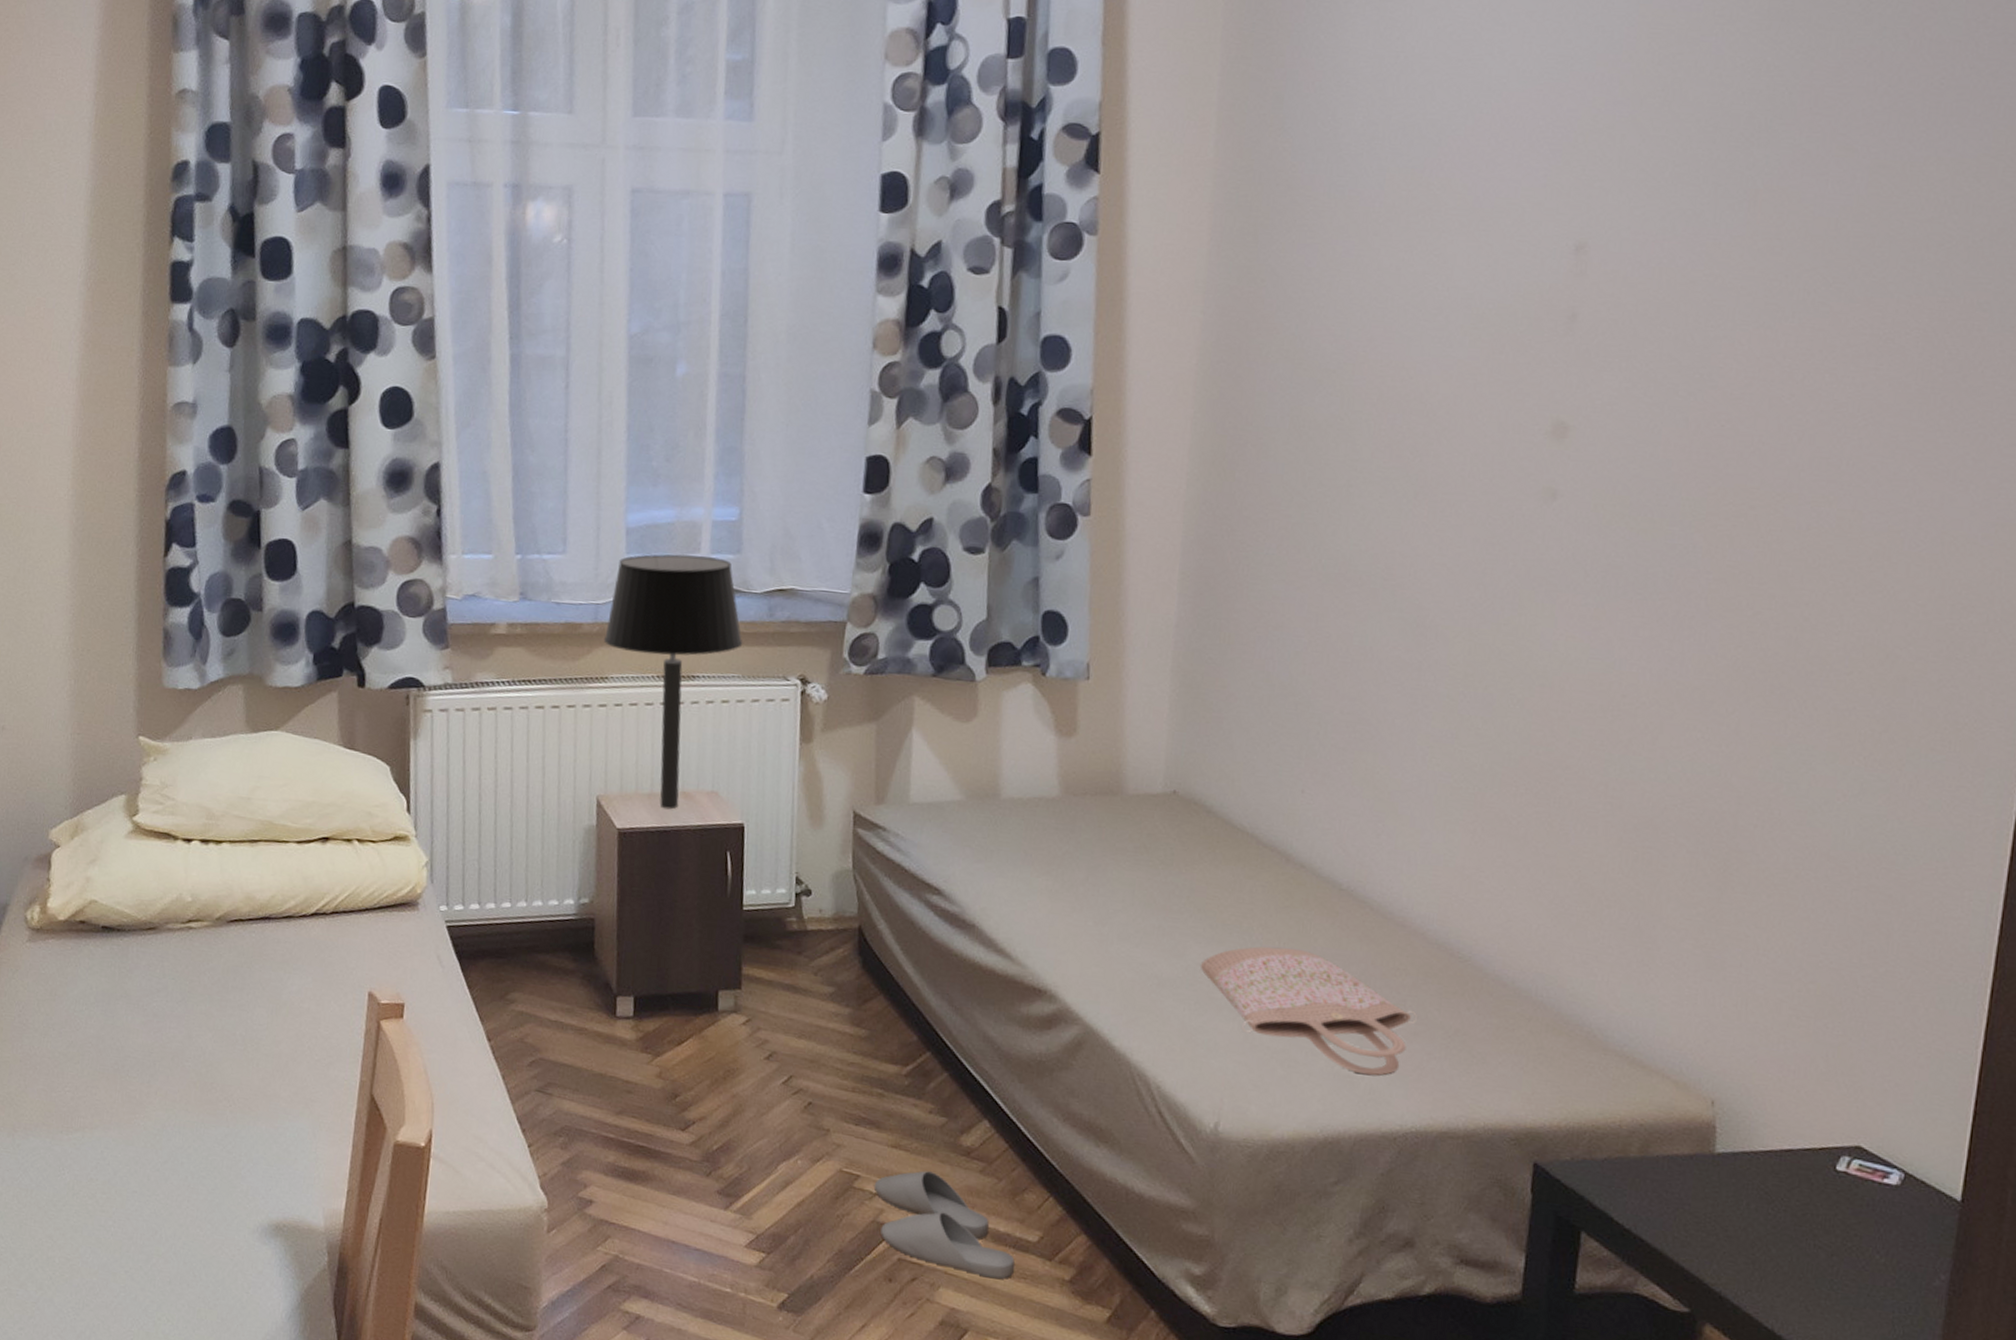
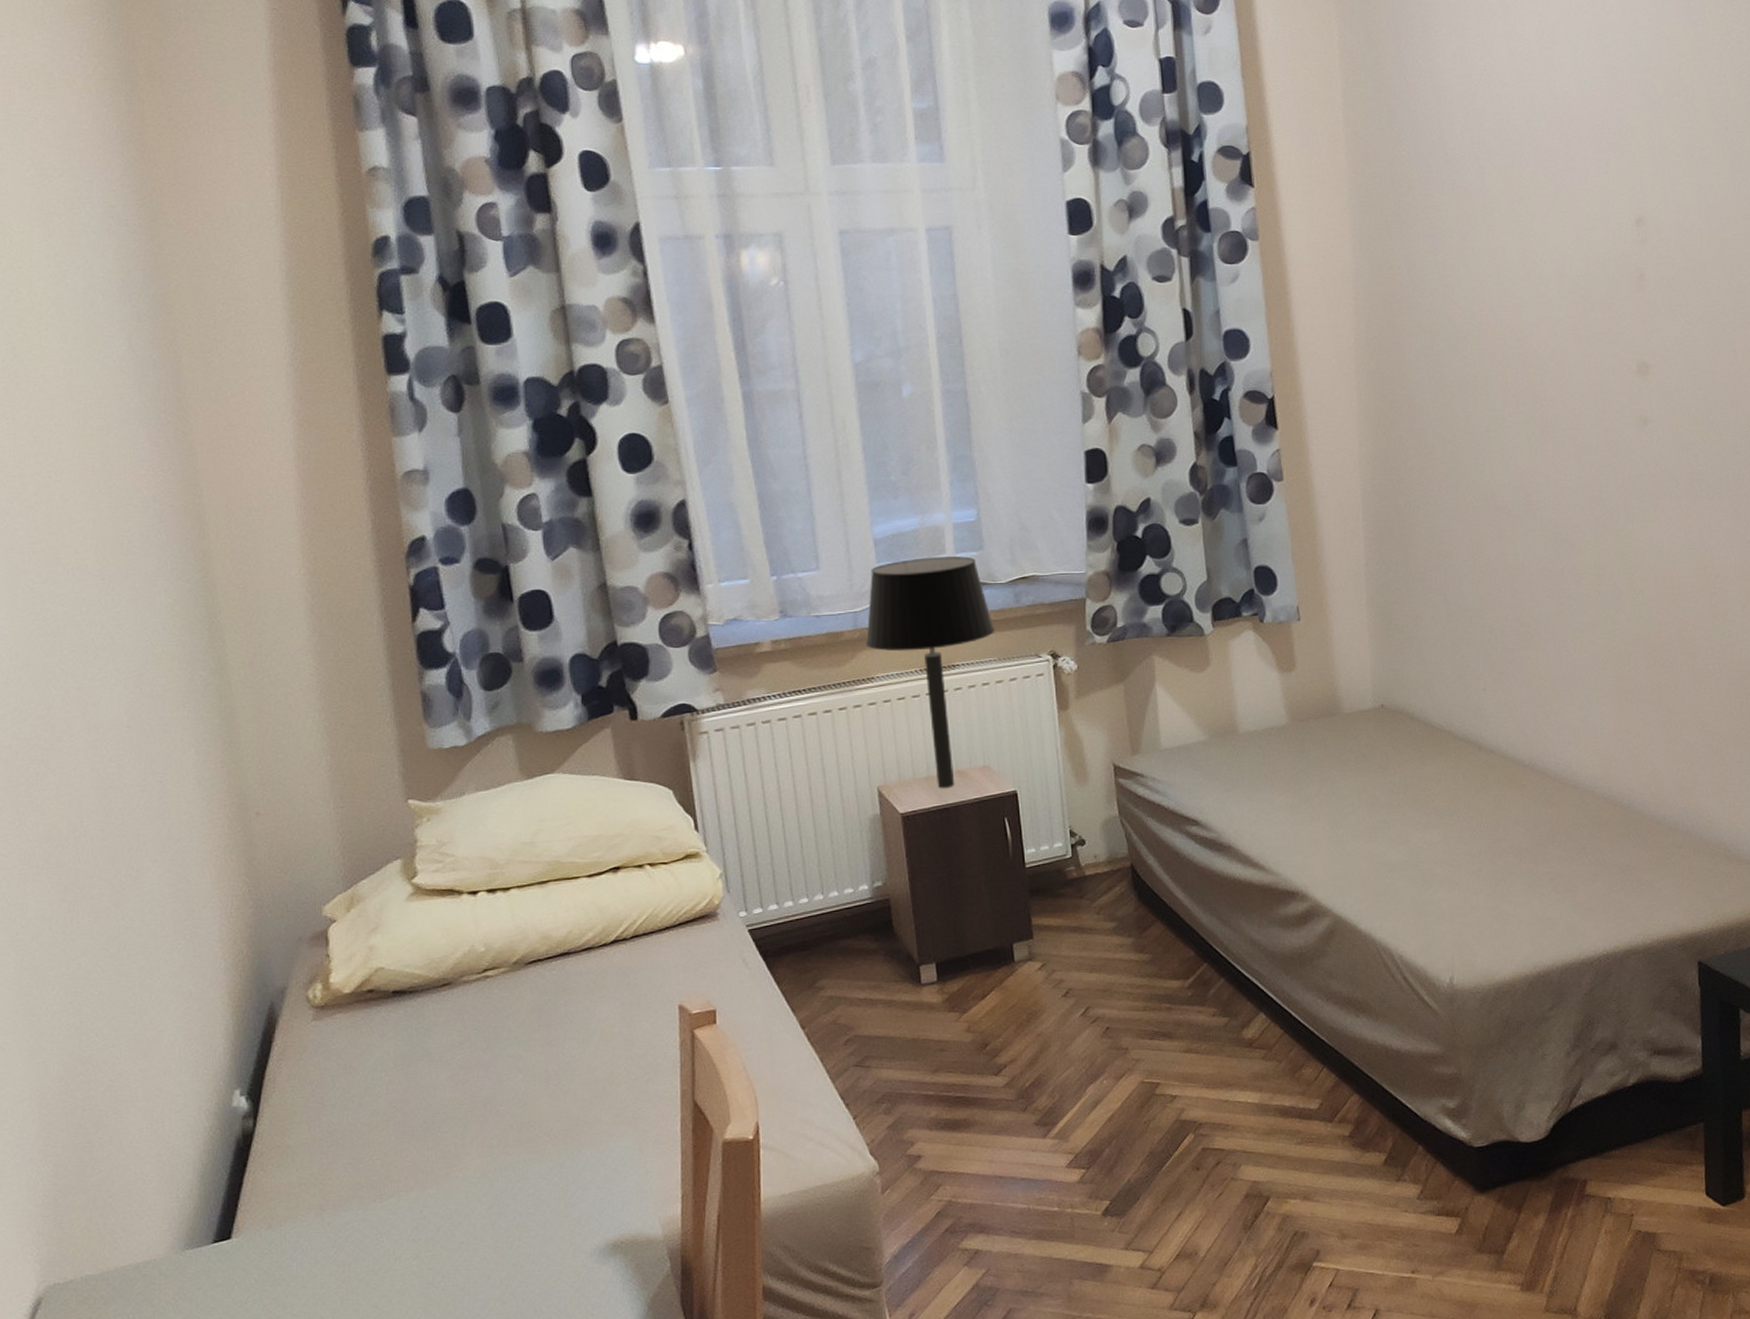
slippers: present [873,1170,1015,1280] -> none [1173,1067,1302,1148]
shopping bag: present [1200,946,1417,1076] -> none [1421,820,1596,915]

